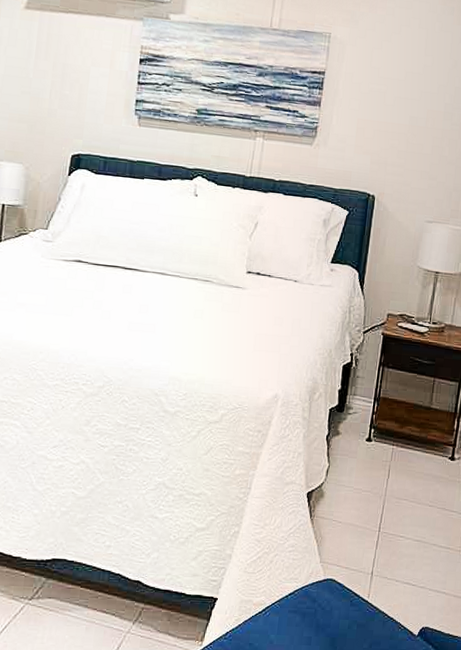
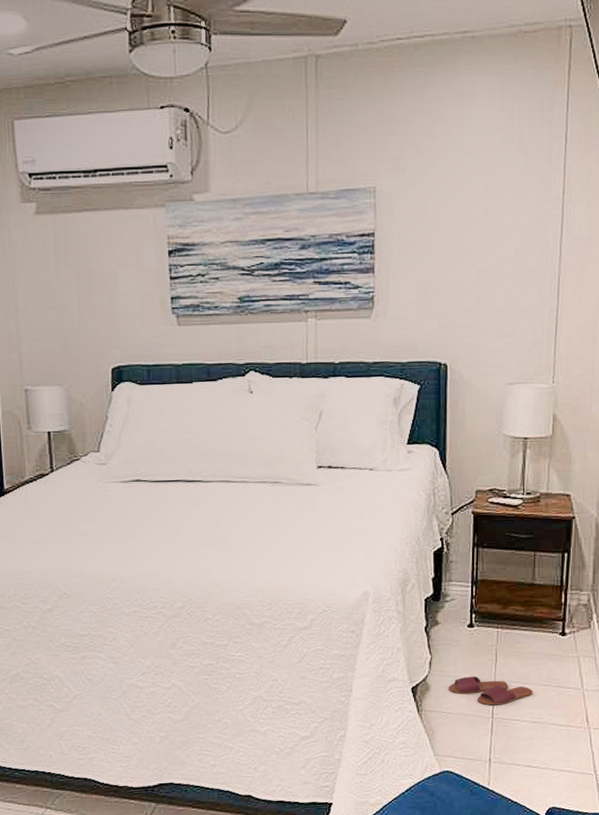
slippers: none [341,488,419,520] -> present [449,676,533,706]

